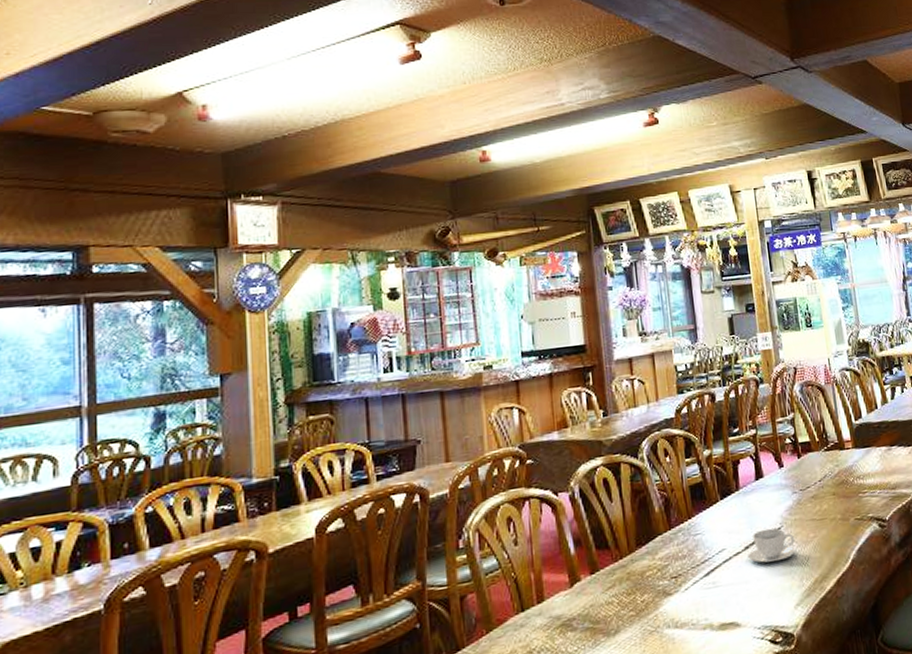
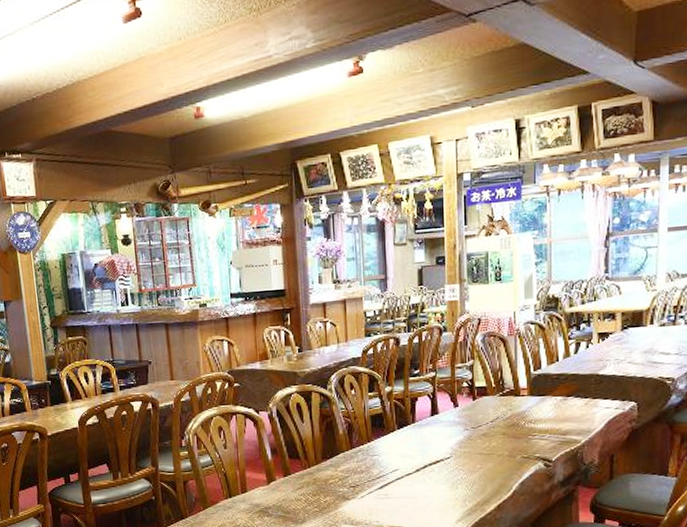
teacup: present [748,528,796,563] -> none [418,457,462,485]

